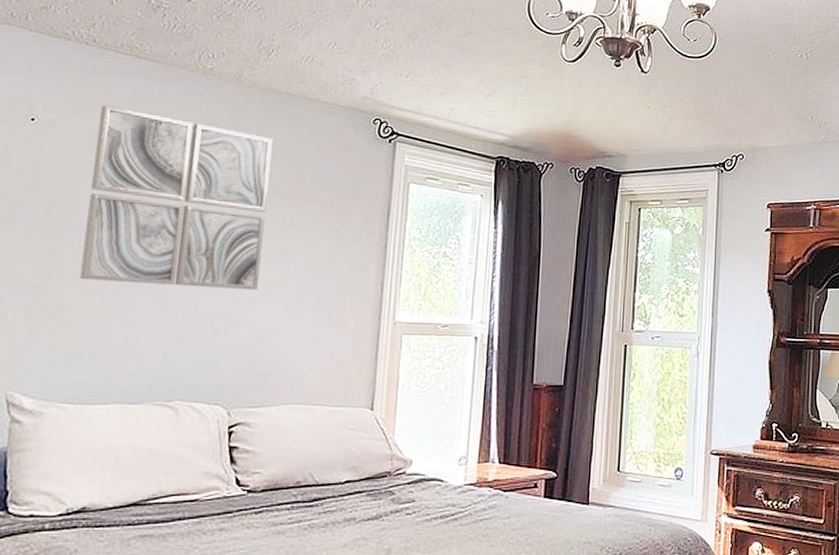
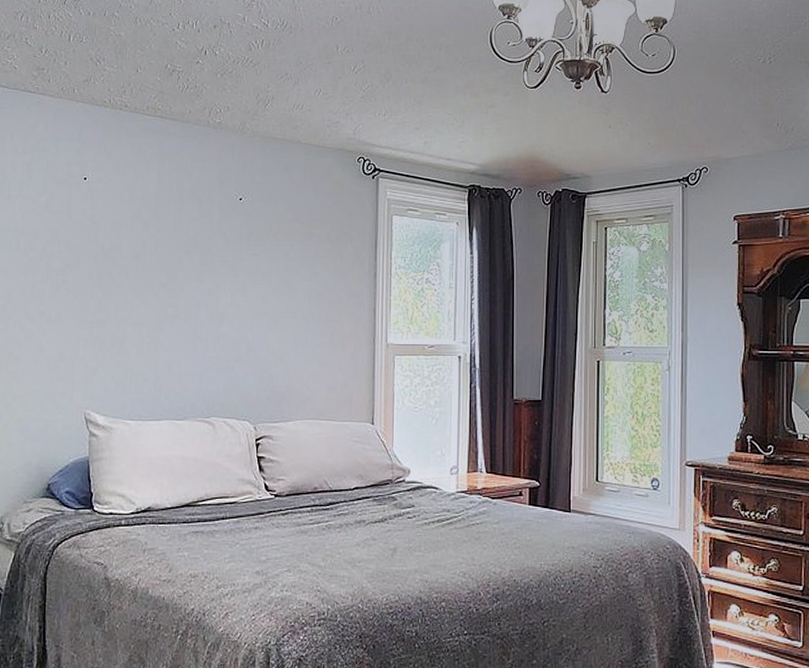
wall art: present [79,105,273,291] -> none [131,162,274,319]

